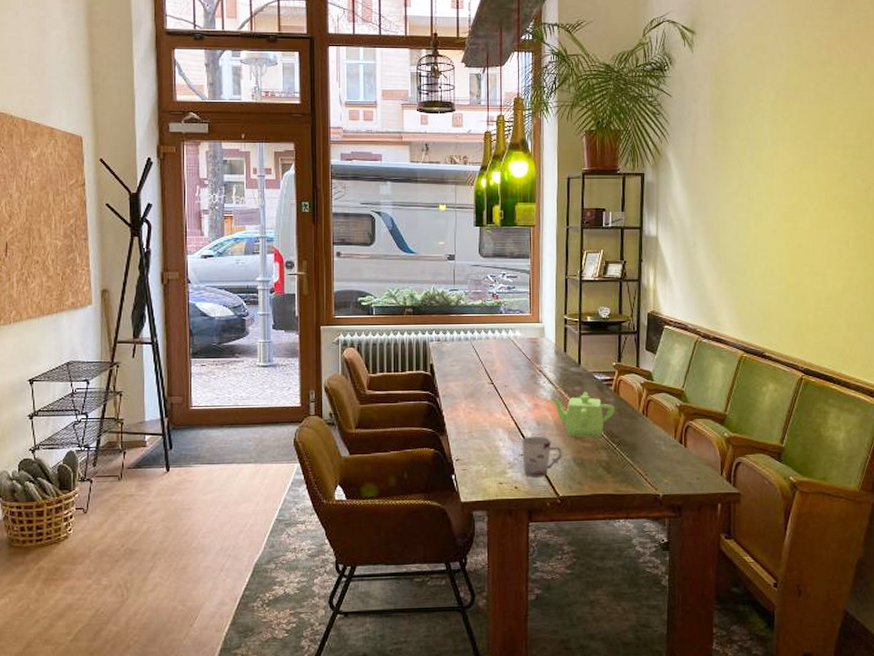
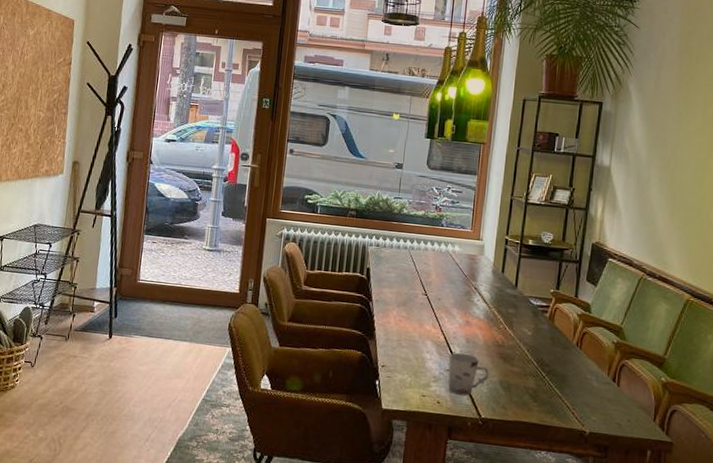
teapot: present [549,391,615,438] -> none [481,314,548,364]

